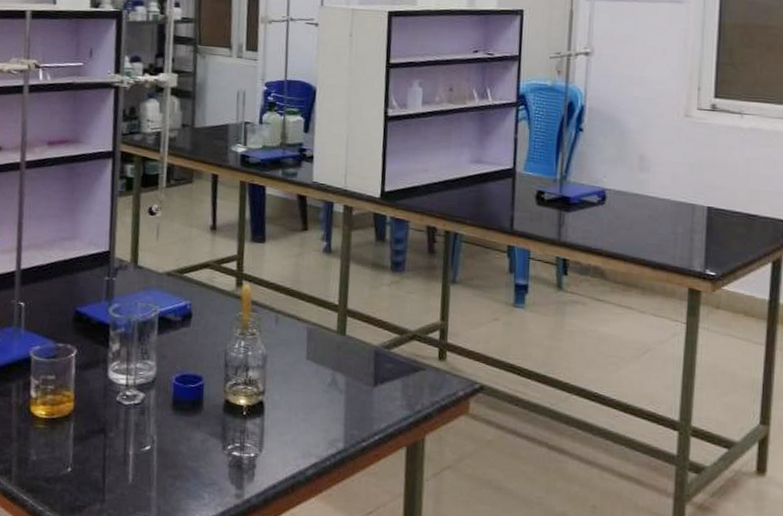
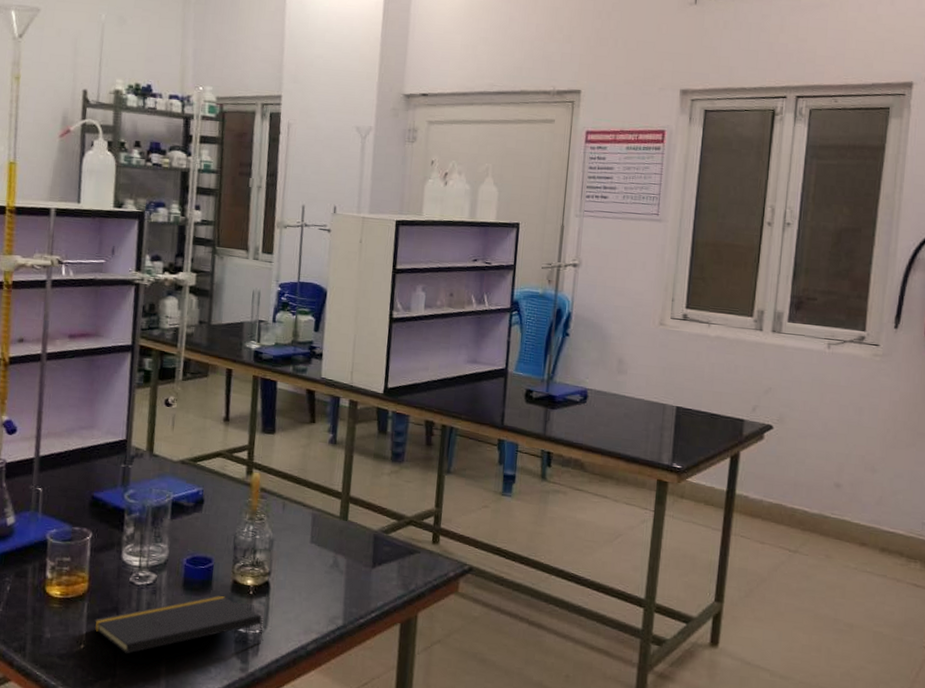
notepad: none [81,415,259,478] -> present [94,594,264,654]

